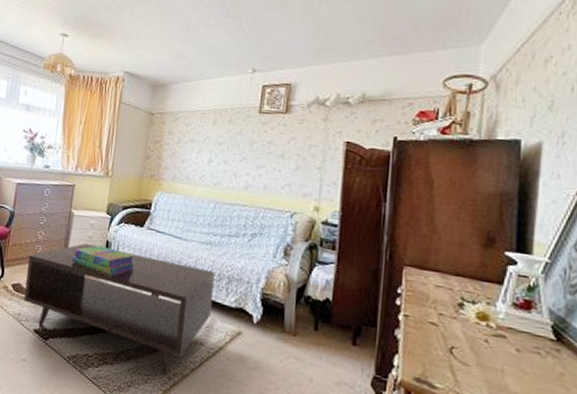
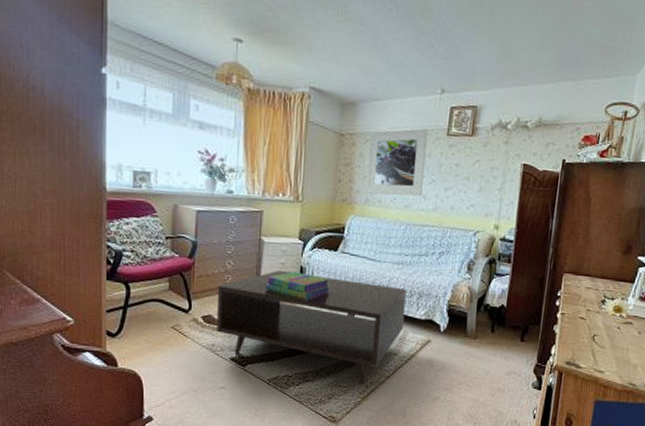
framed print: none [174,107,239,174] -> present [366,128,428,197]

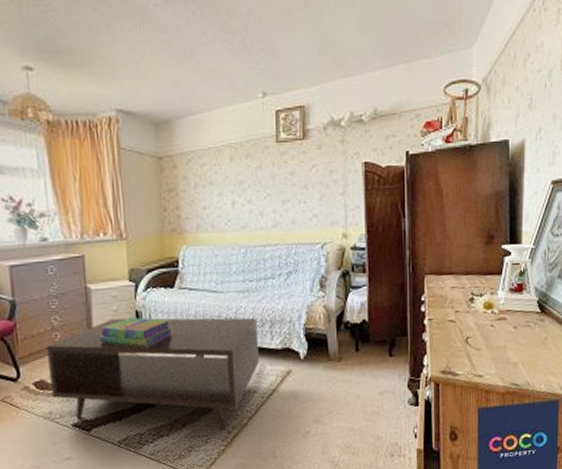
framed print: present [366,128,428,197] -> none [191,139,258,219]

